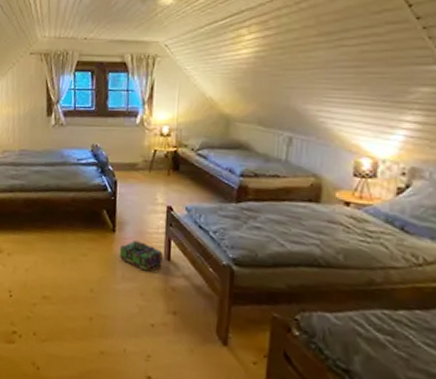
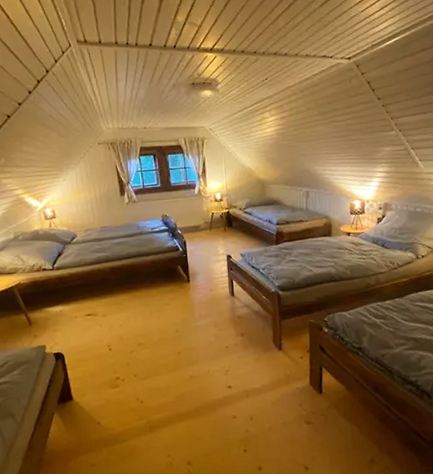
backpack: present [119,241,163,271] -> none [194,286,228,308]

